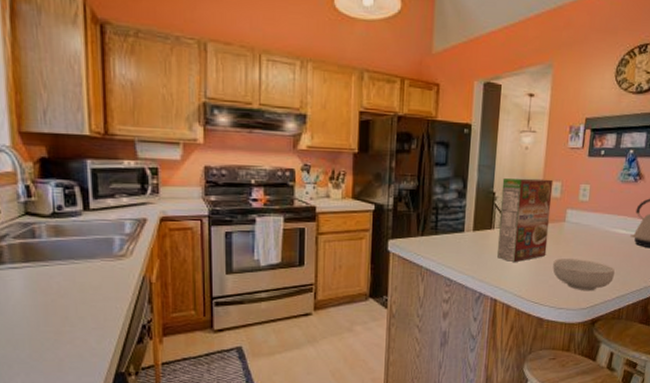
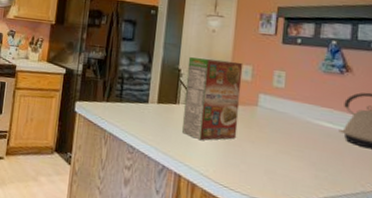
cereal bowl: present [553,258,615,291] -> none [244,143,321,185]

